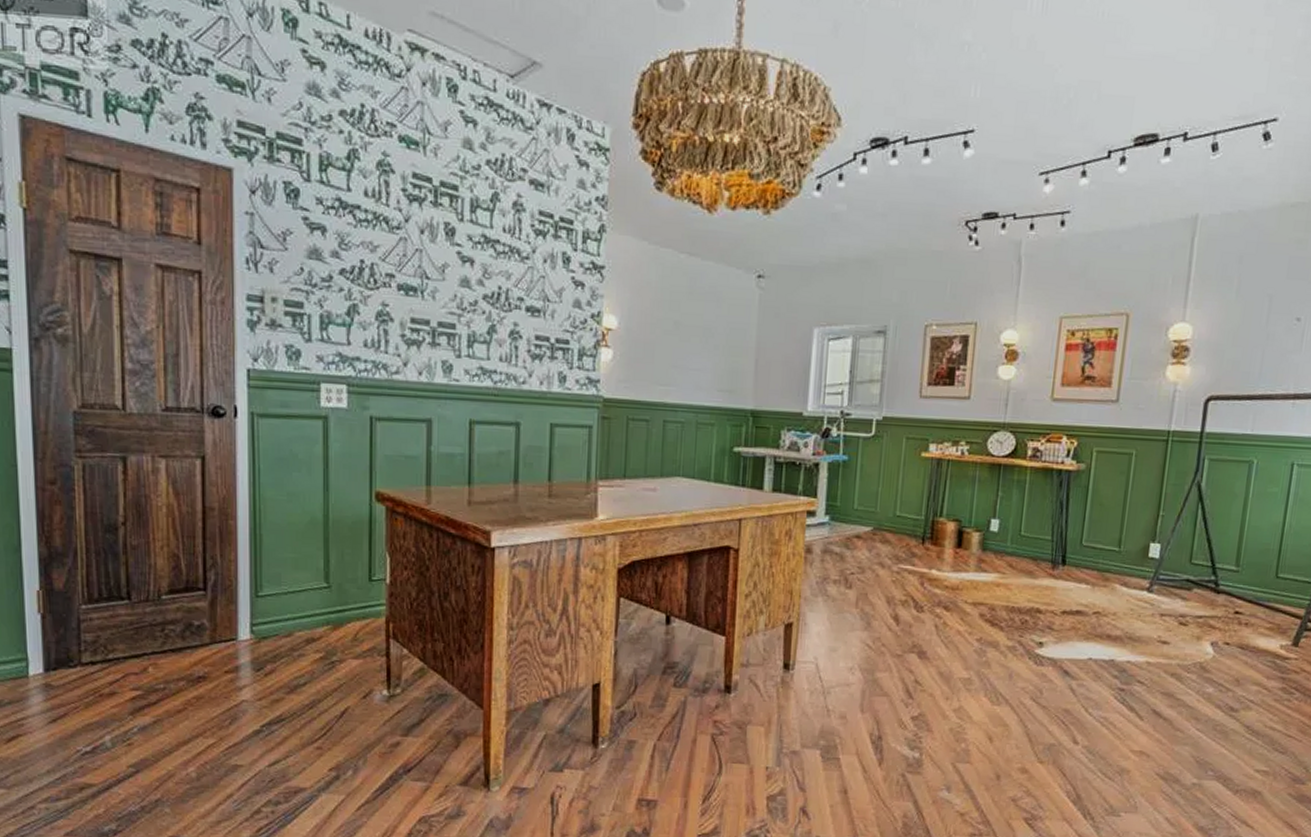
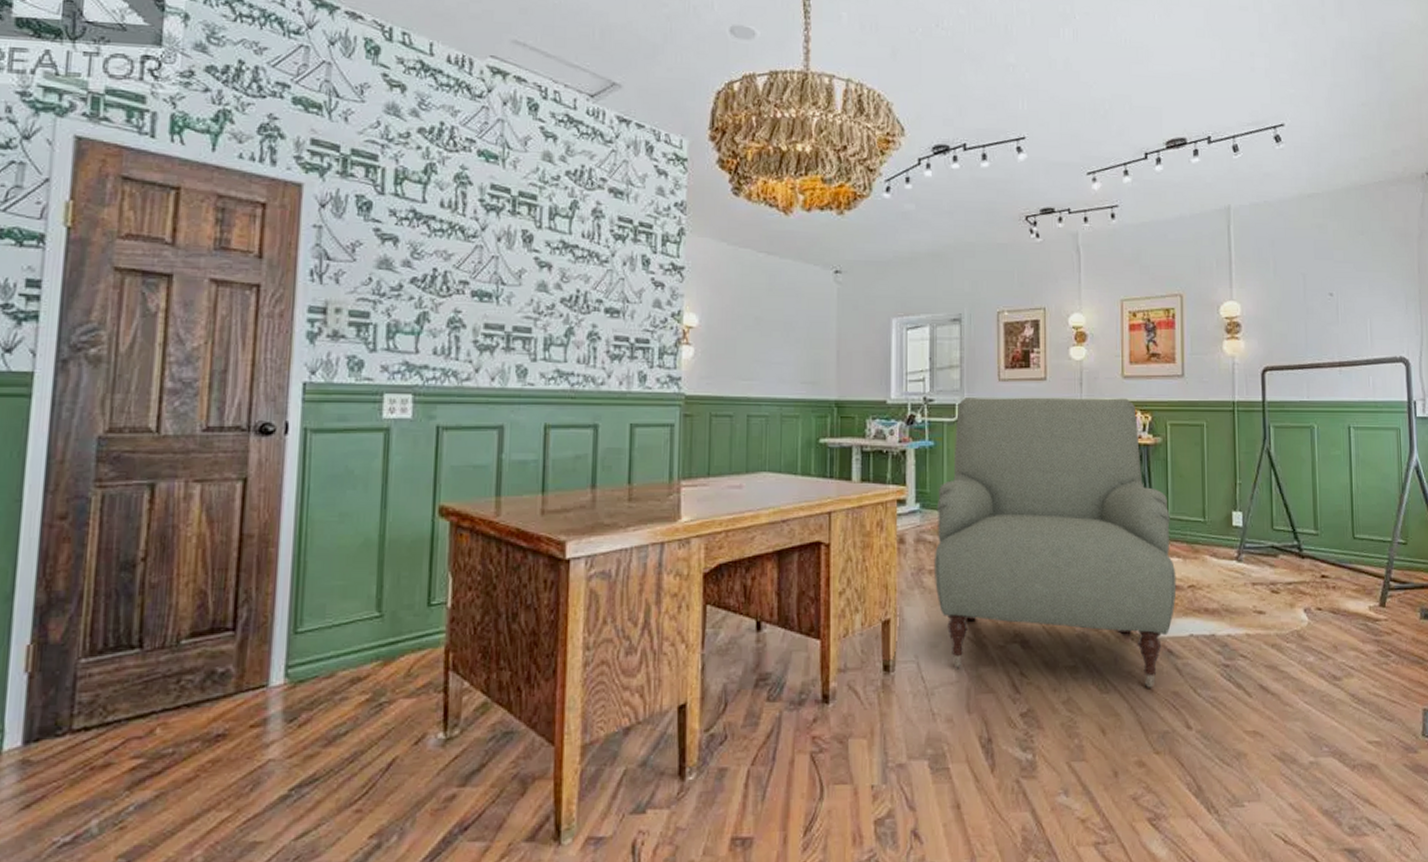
chair: none [838,412,1084,704] -> present [935,396,1177,688]

